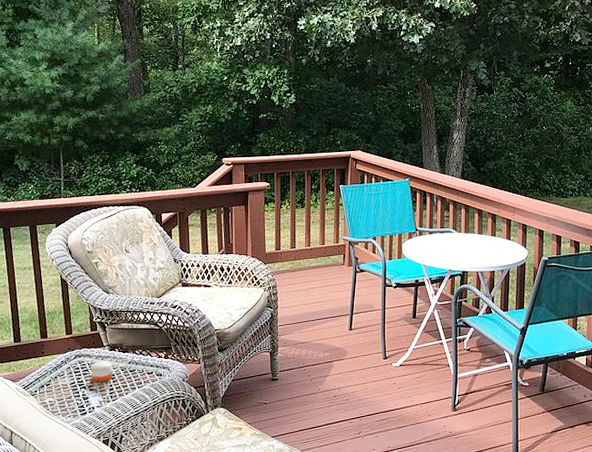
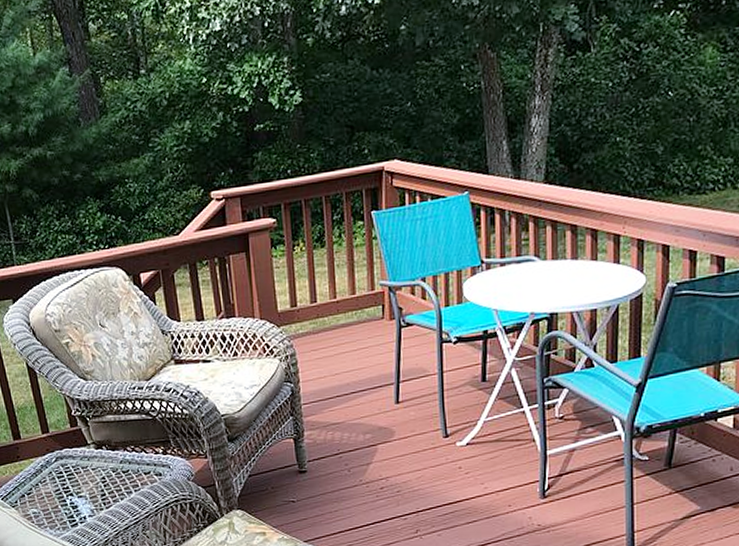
candle: present [91,361,113,382] -> none [76,462,103,487]

